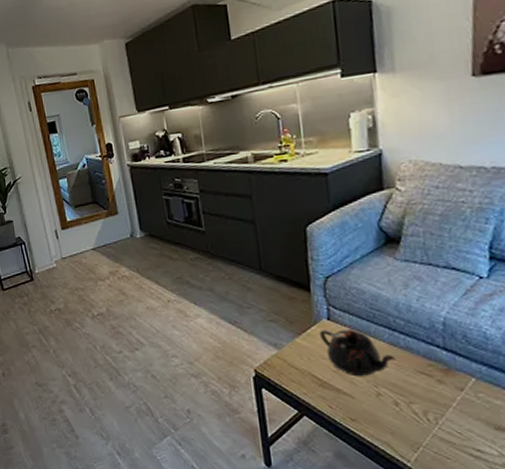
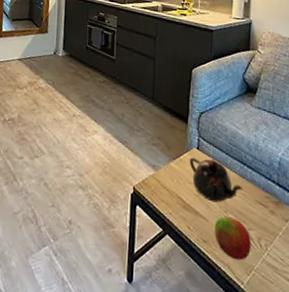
fruit: none [363,392,416,438] -> present [214,217,251,261]

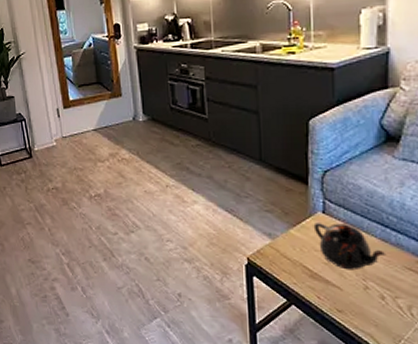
fruit: present [214,217,251,261] -> none [351,285,399,330]

